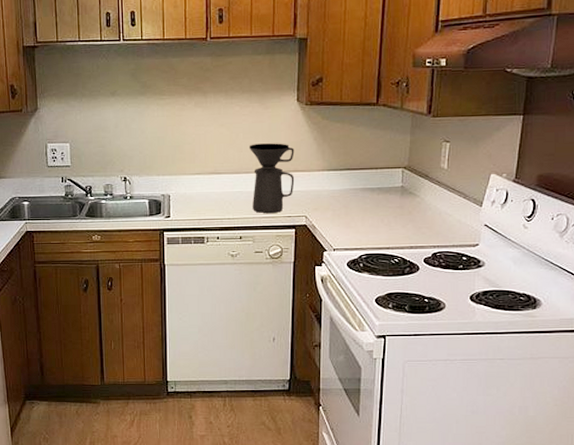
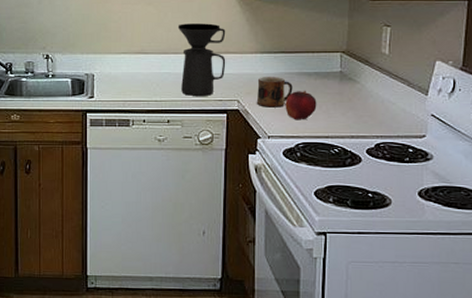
mug: none [323,192,357,222] -> present [256,76,293,108]
fruit: none [349,204,379,234] -> present [285,90,317,120]

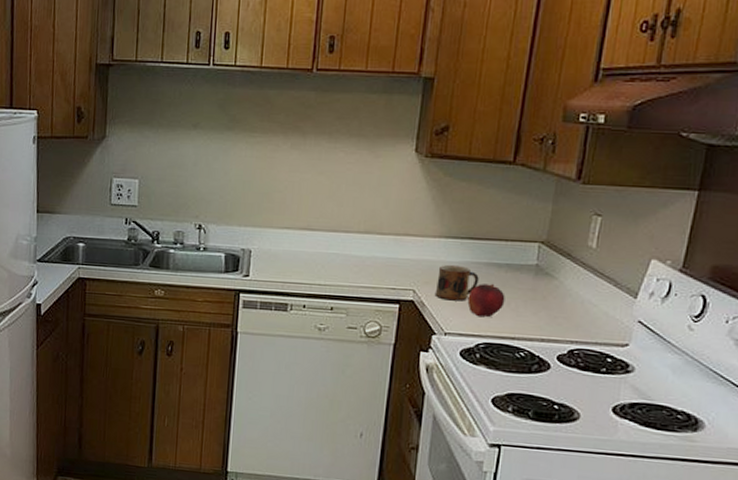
coffee maker: present [177,23,226,96] -> none [349,198,407,283]

